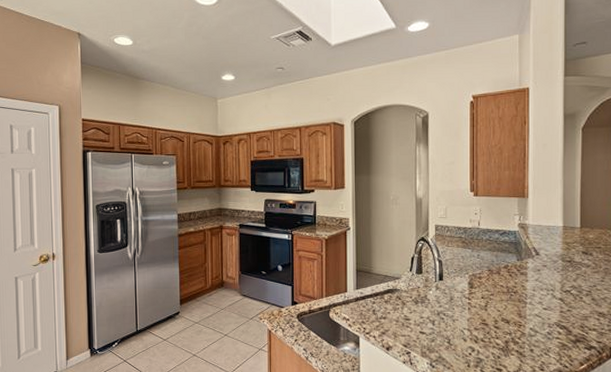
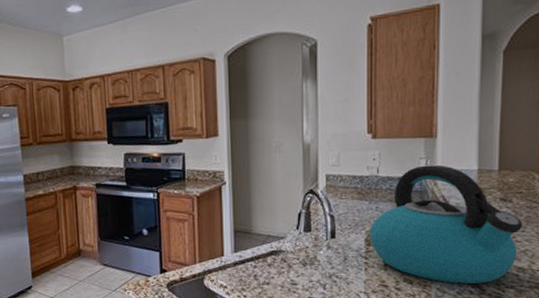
kettle: none [472,221,602,325] -> present [369,164,523,284]

